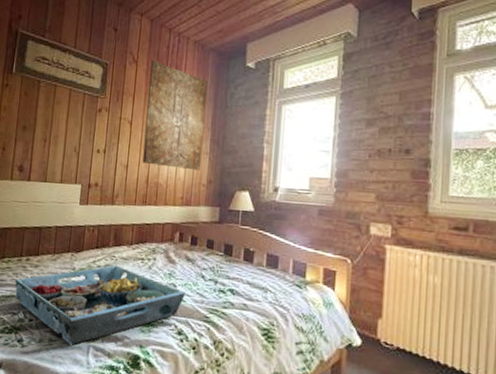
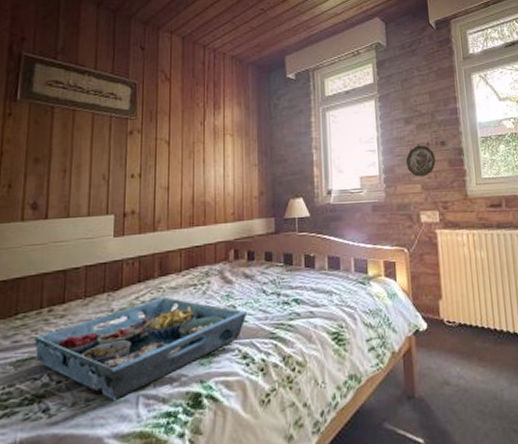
wall art: present [142,60,207,171] -> none [185,76,251,184]
decorative plate: none [362,150,397,186] -> present [406,145,436,177]

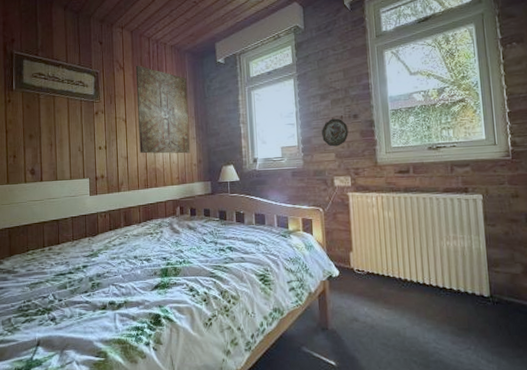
serving tray: present [35,297,248,400] -> none [42,242,192,316]
wall art: none [185,76,251,184] -> present [135,65,191,154]

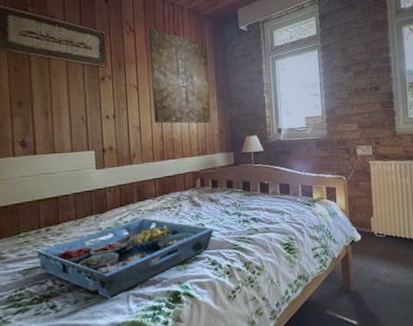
serving tray: none [42,242,192,316] -> present [37,218,214,298]
decorative plate: present [322,118,349,147] -> none [345,90,370,117]

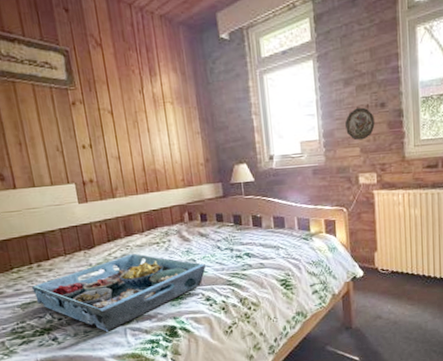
wall art: present [148,28,212,124] -> none [116,41,196,153]
decorative plate: none [345,90,370,117] -> present [345,107,375,141]

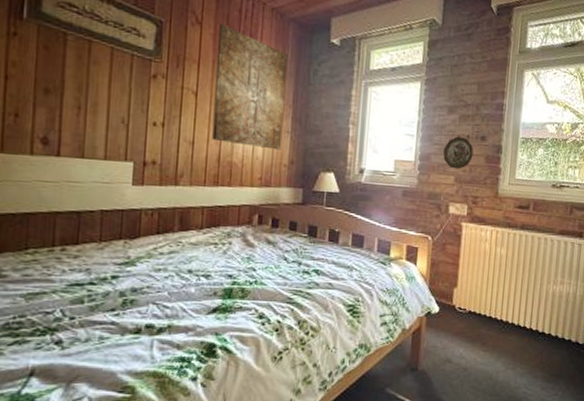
serving tray: present [32,253,206,332] -> none [46,252,267,341]
wall art: none [116,41,196,153] -> present [212,23,287,150]

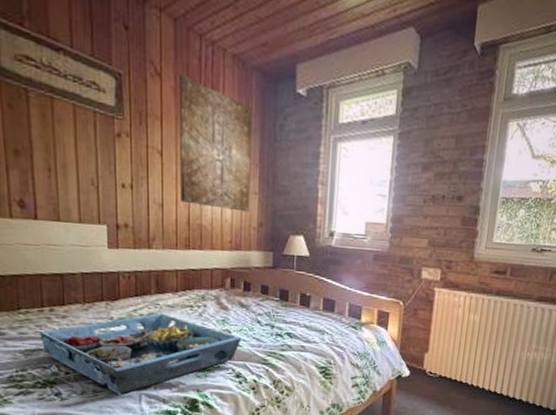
serving tray: none [46,252,267,341] -> present [40,313,242,395]
decorative plate: present [443,136,474,169] -> none [416,196,449,232]

